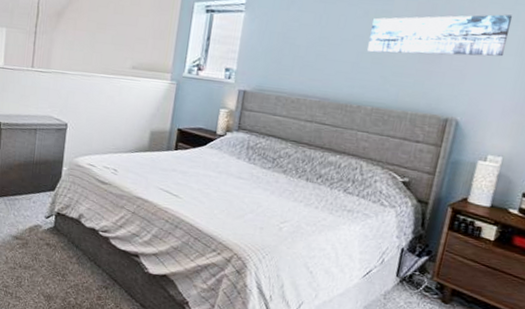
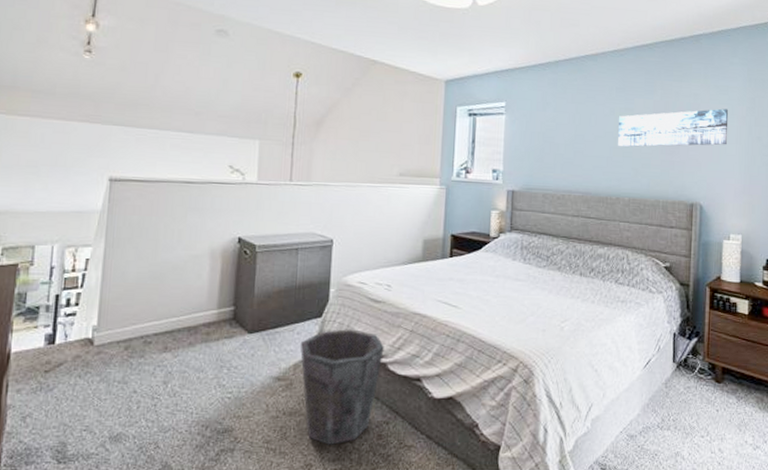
waste bin: none [35,203,108,298] -> present [300,329,384,445]

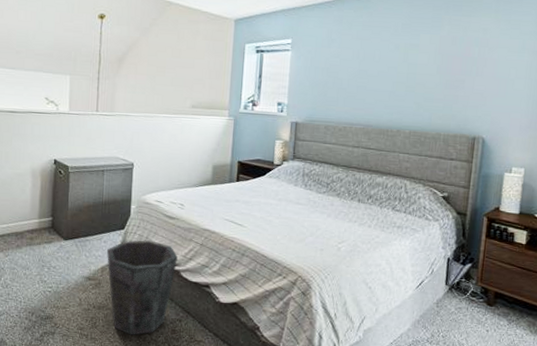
wall art: present [618,108,729,147] -> none [401,43,520,82]

